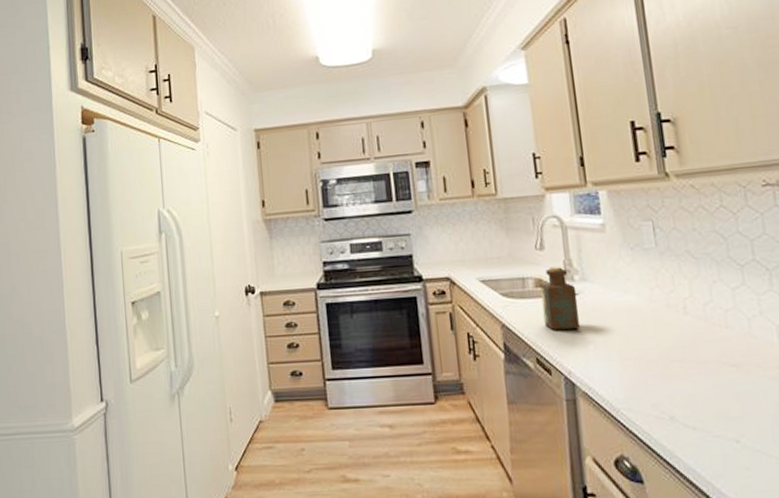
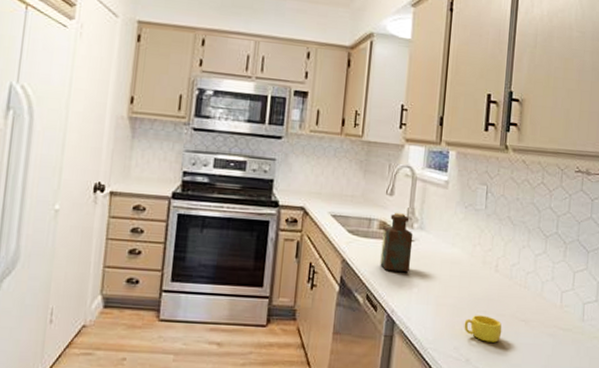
cup: none [658,365,709,395] -> present [464,315,502,343]

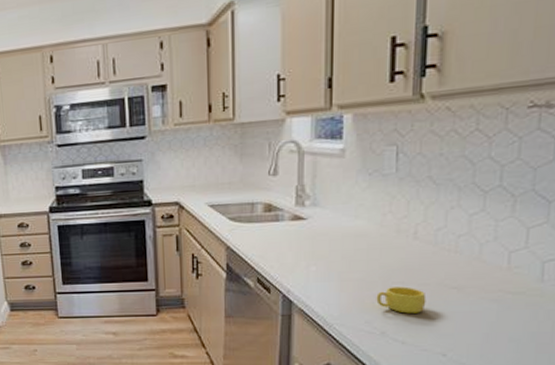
bottle: present [380,212,413,272] -> none [269,191,306,252]

